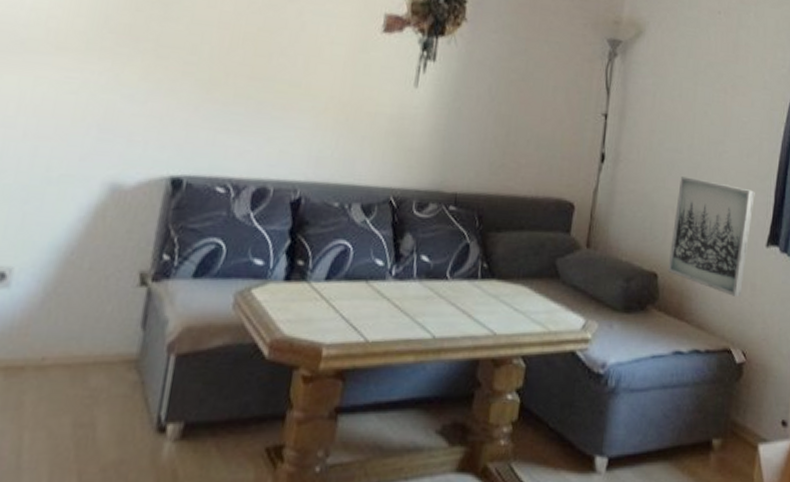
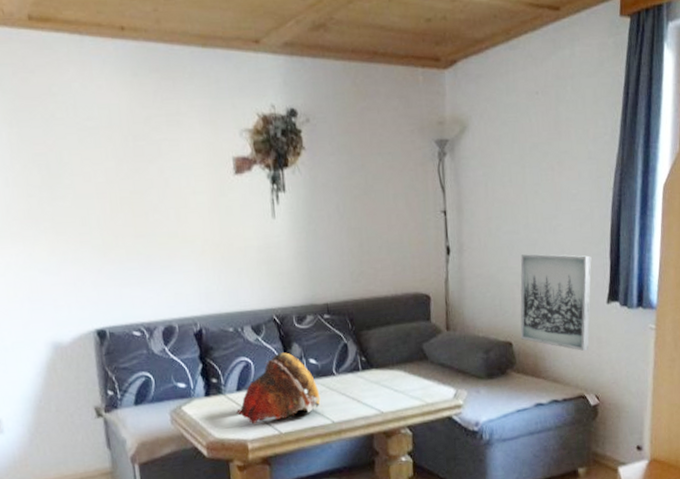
decorative bowl: none [317,242,425,325] -> present [235,352,321,424]

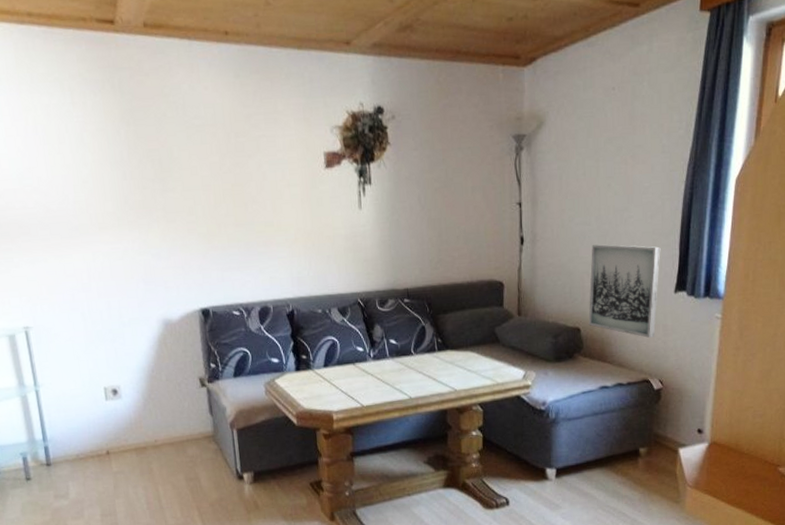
decorative bowl: present [235,352,321,424] -> none [322,333,399,398]

